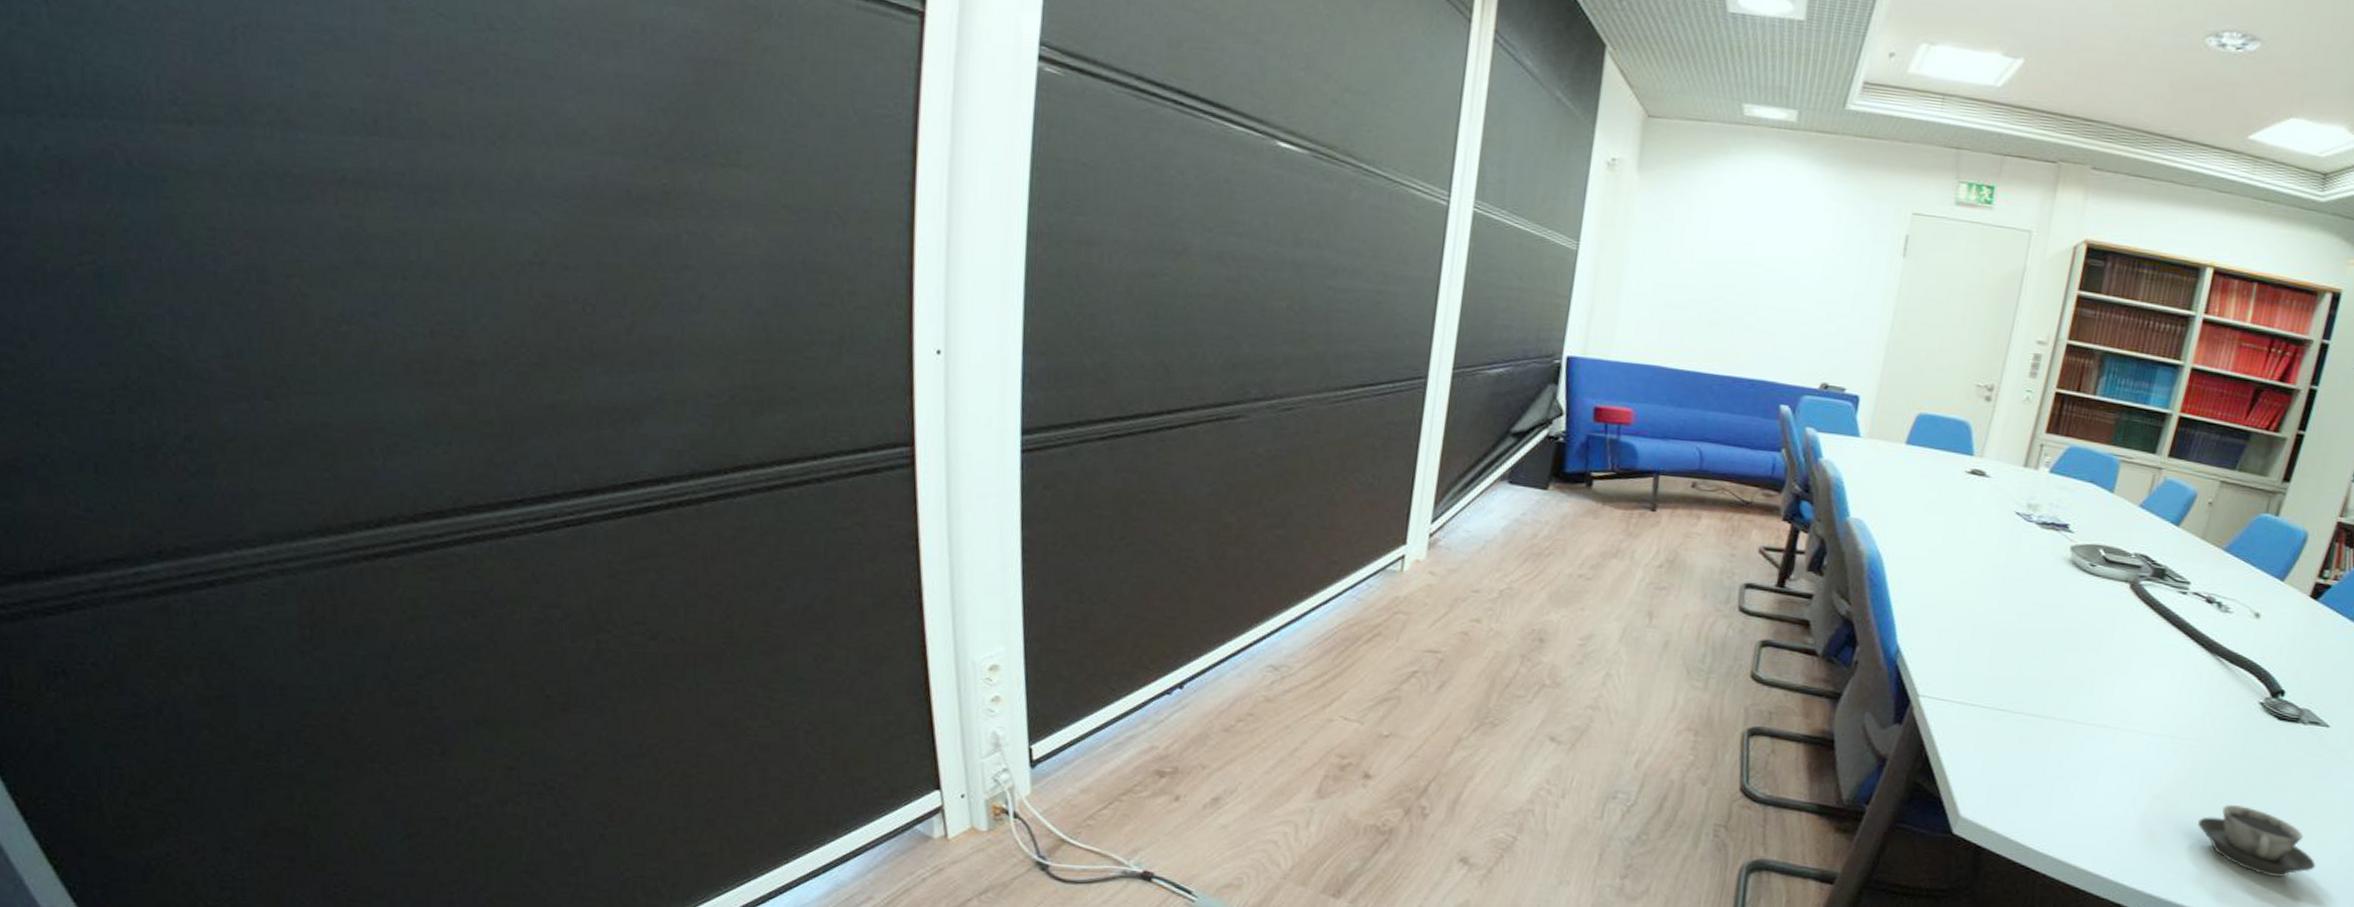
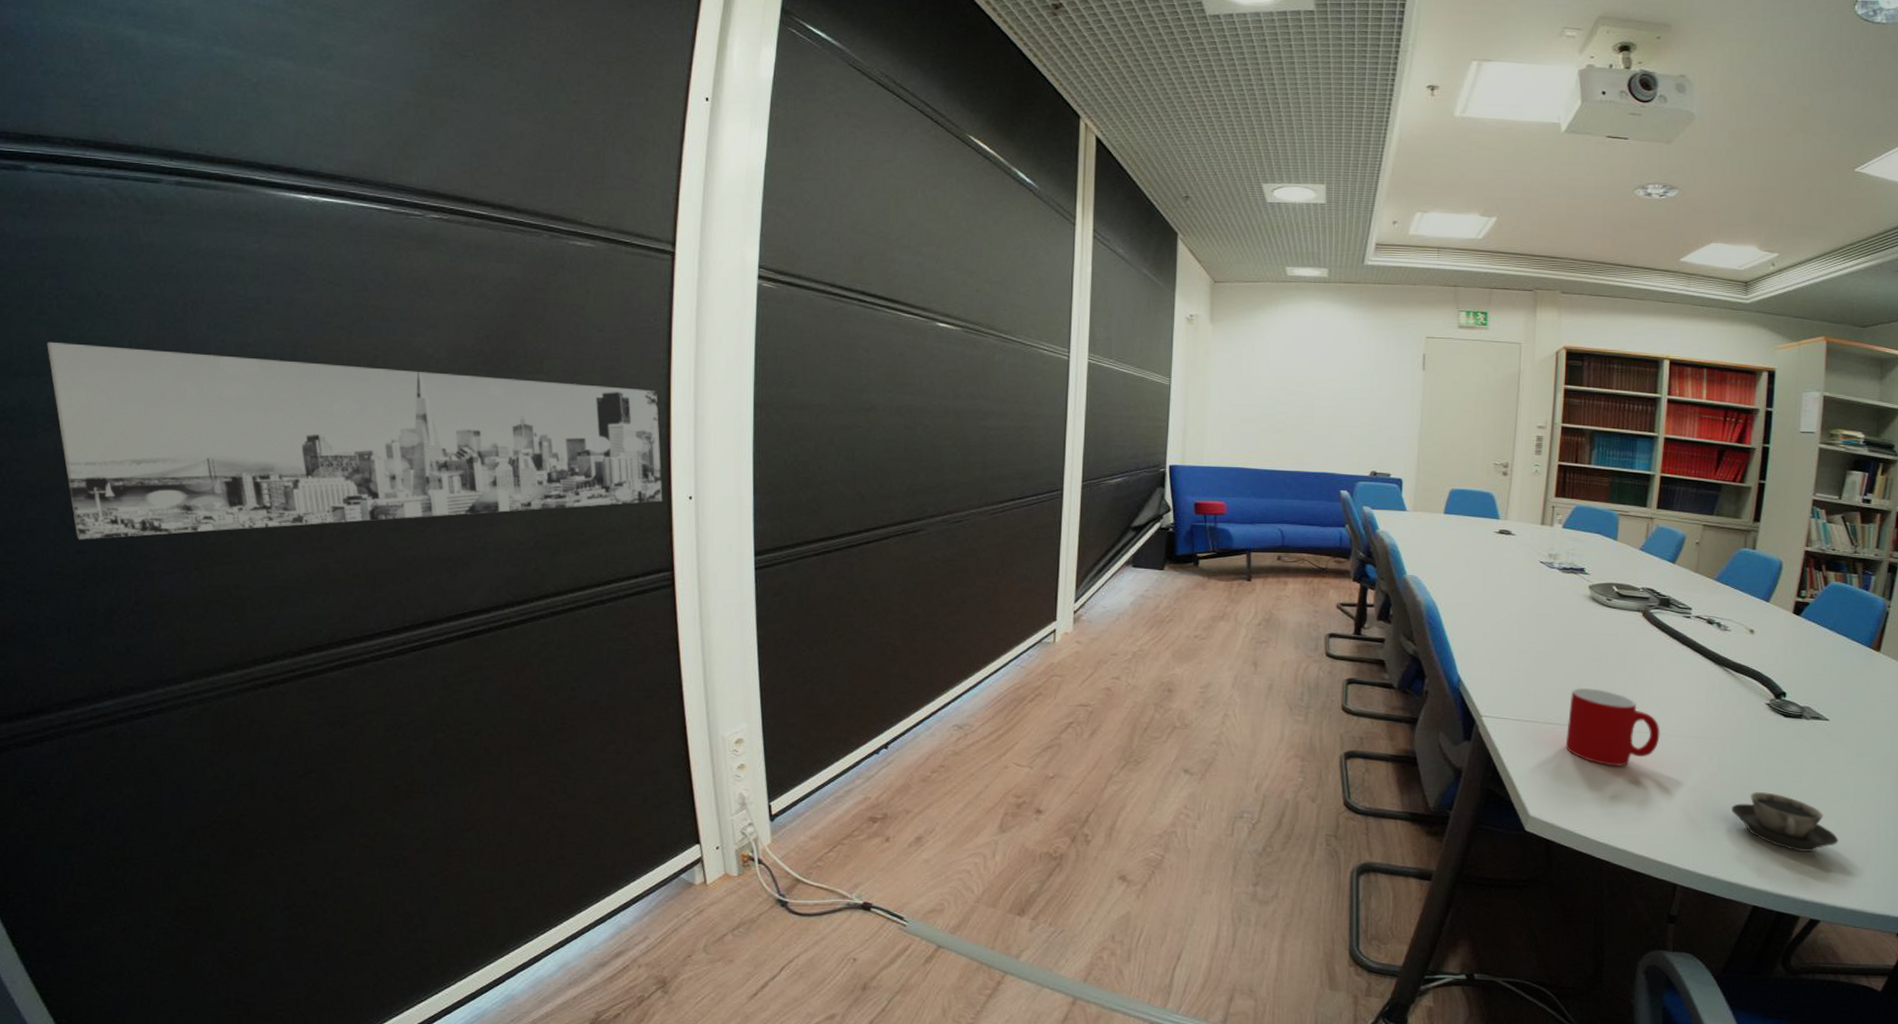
wall art: none [36,66,902,355] -> present [47,341,663,540]
cup: none [2013,670,2130,766] -> present [1565,688,1660,766]

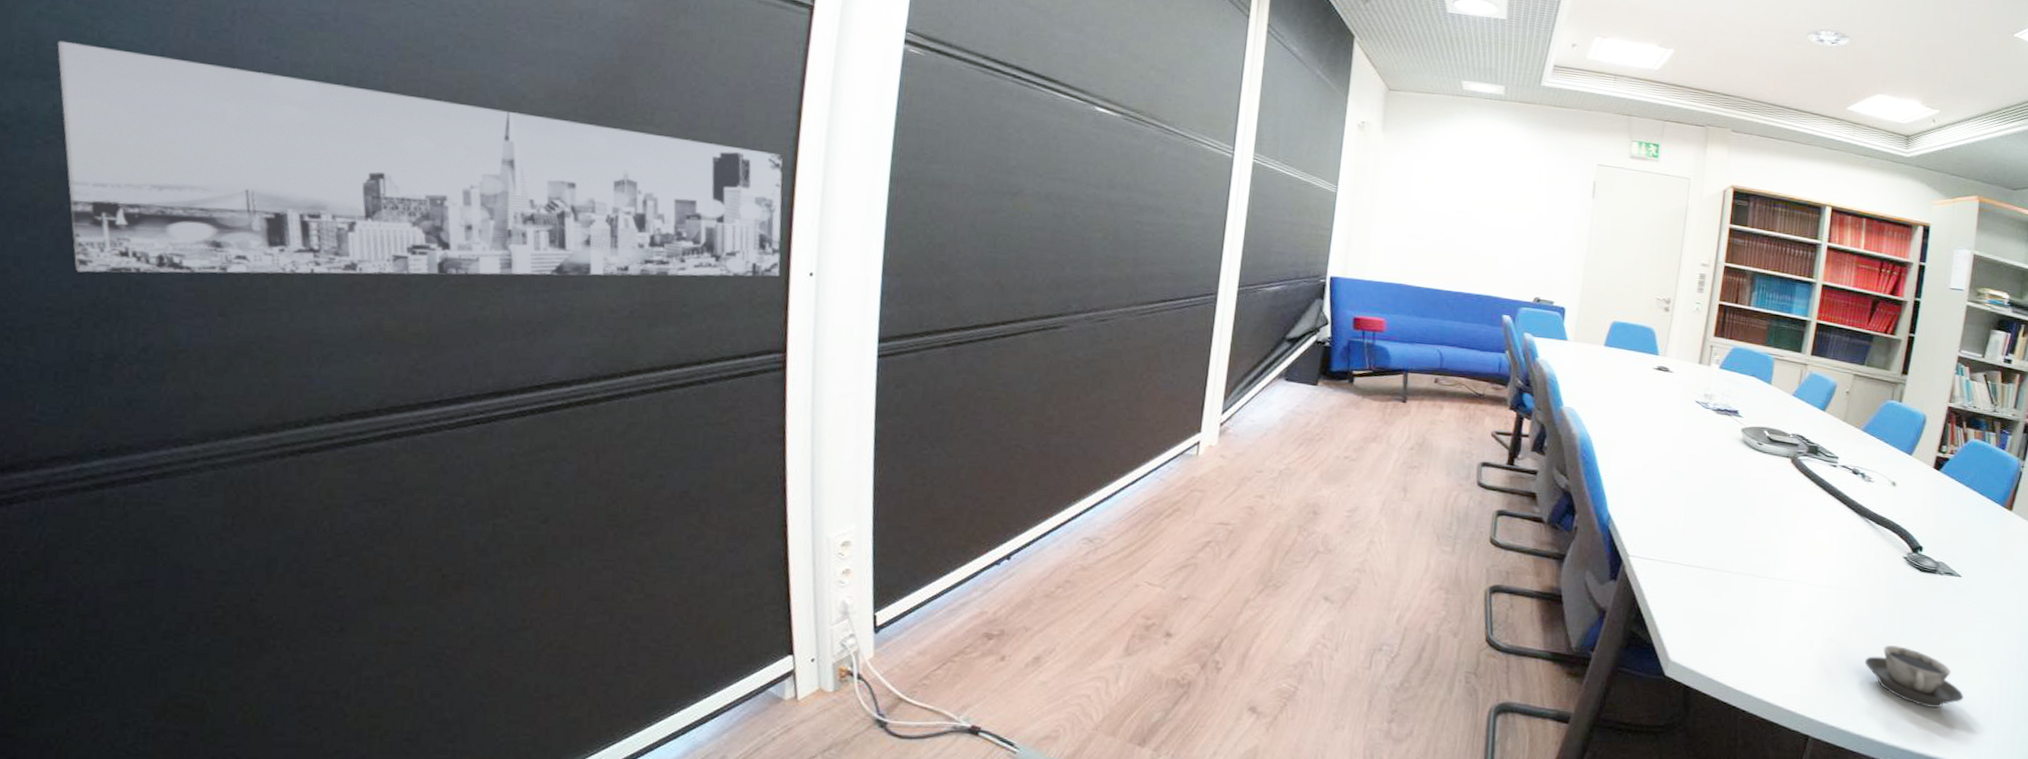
cup: present [1565,688,1660,766] -> none [1709,532,1801,614]

